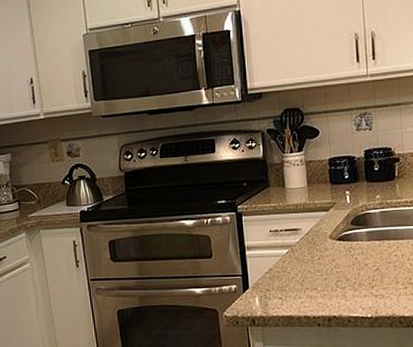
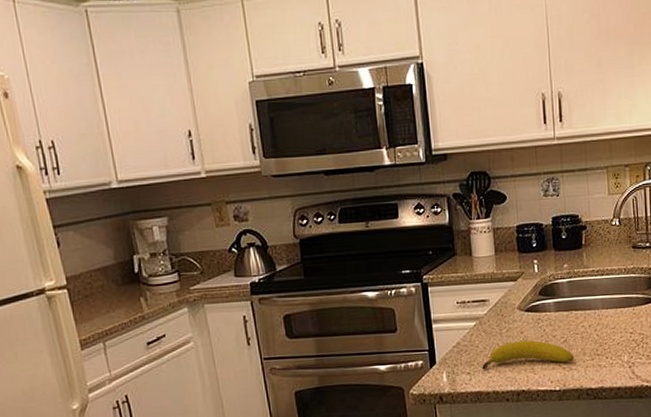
fruit: none [294,267,386,295] -> present [482,340,574,370]

